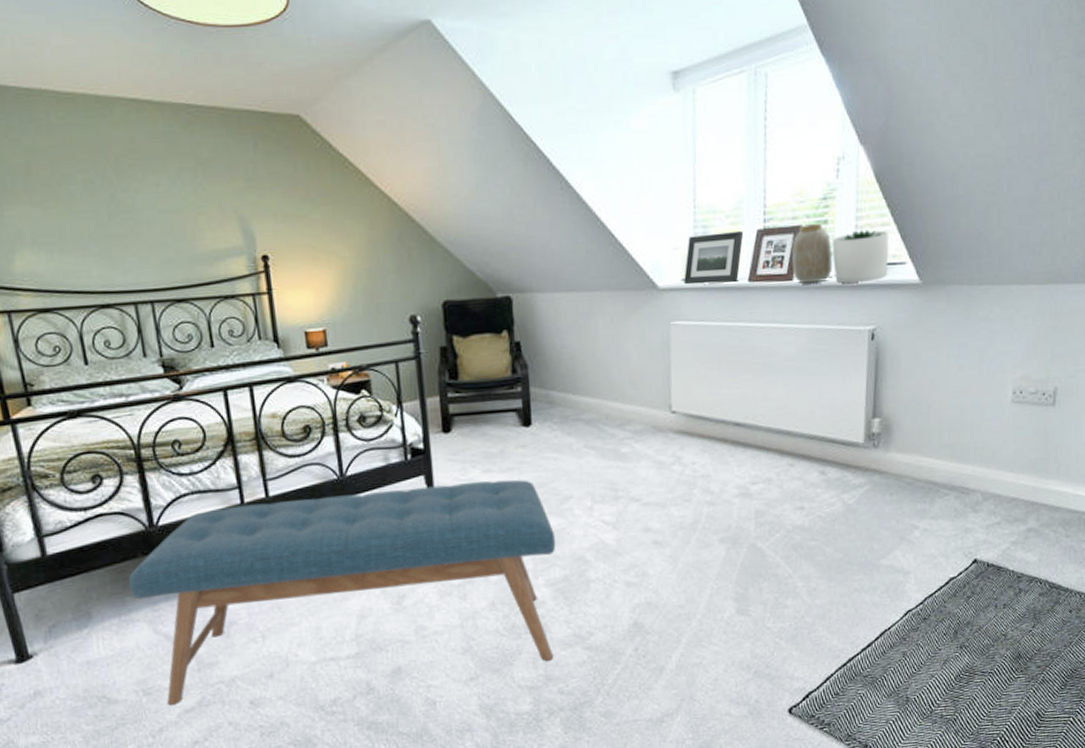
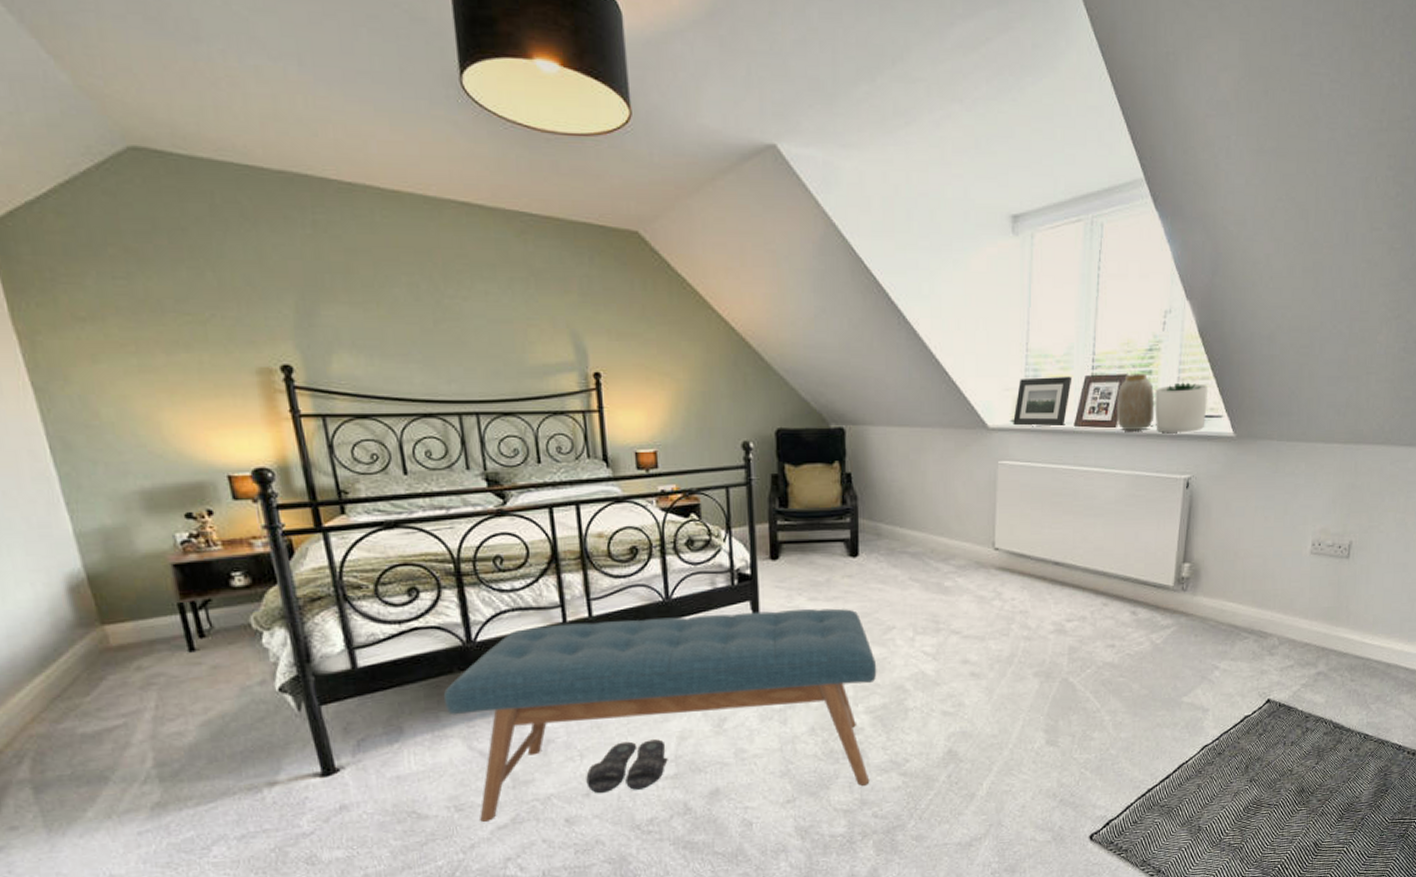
slippers: none [269,618,349,675] -> present [586,739,668,794]

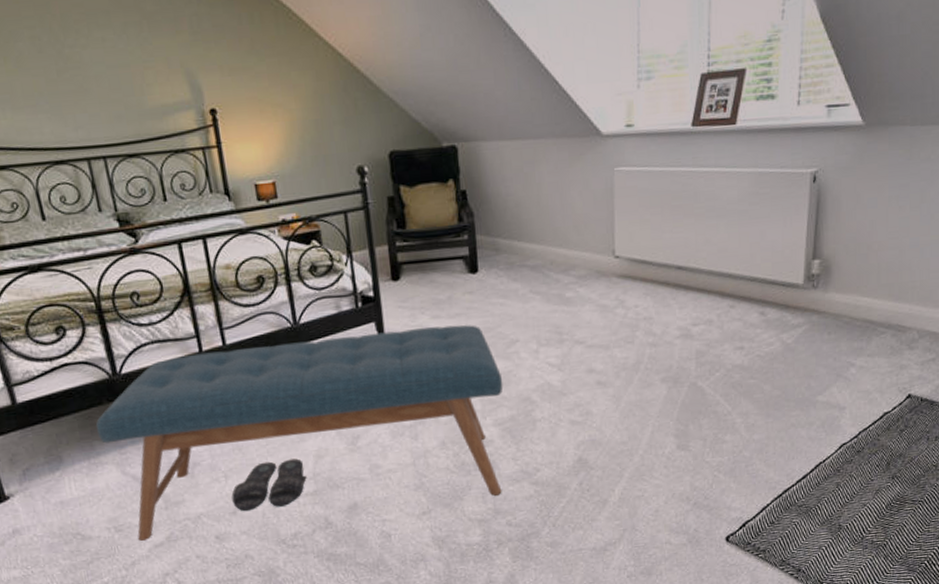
picture frame: present [1013,376,1073,427] -> none [627,75,688,131]
vase: present [1116,374,1155,431] -> none [735,66,776,128]
planter: present [1155,382,1208,434] -> none [776,71,833,127]

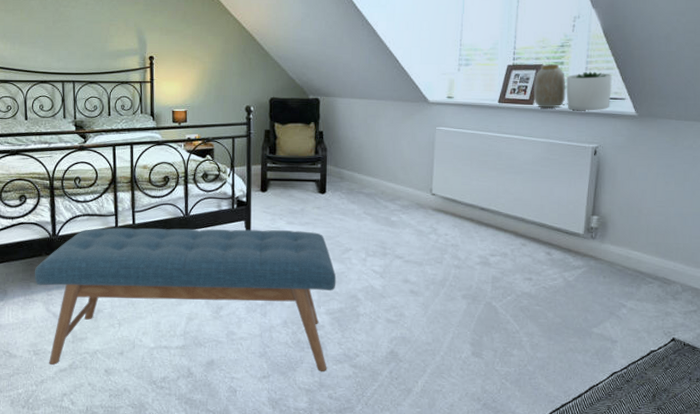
slippers: present [231,458,307,512] -> none [121,317,179,354]
vase: none [735,66,776,128] -> present [533,64,566,108]
planter: none [776,71,833,127] -> present [566,71,612,111]

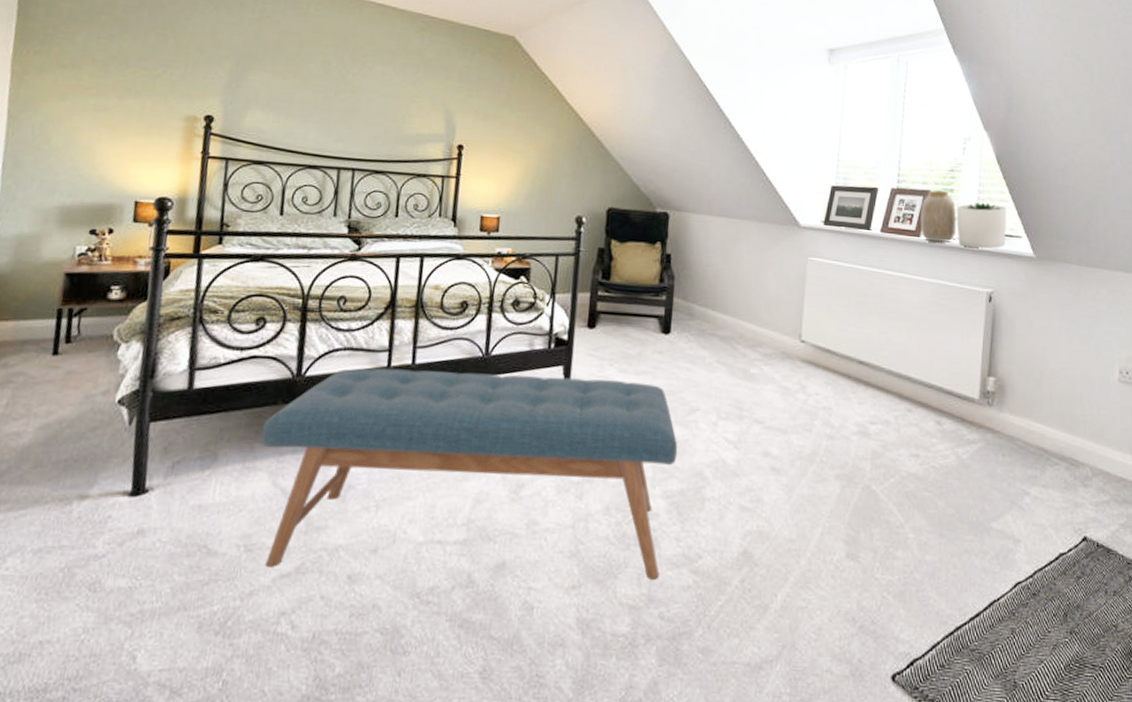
picture frame: none [449,64,497,103] -> present [823,185,879,232]

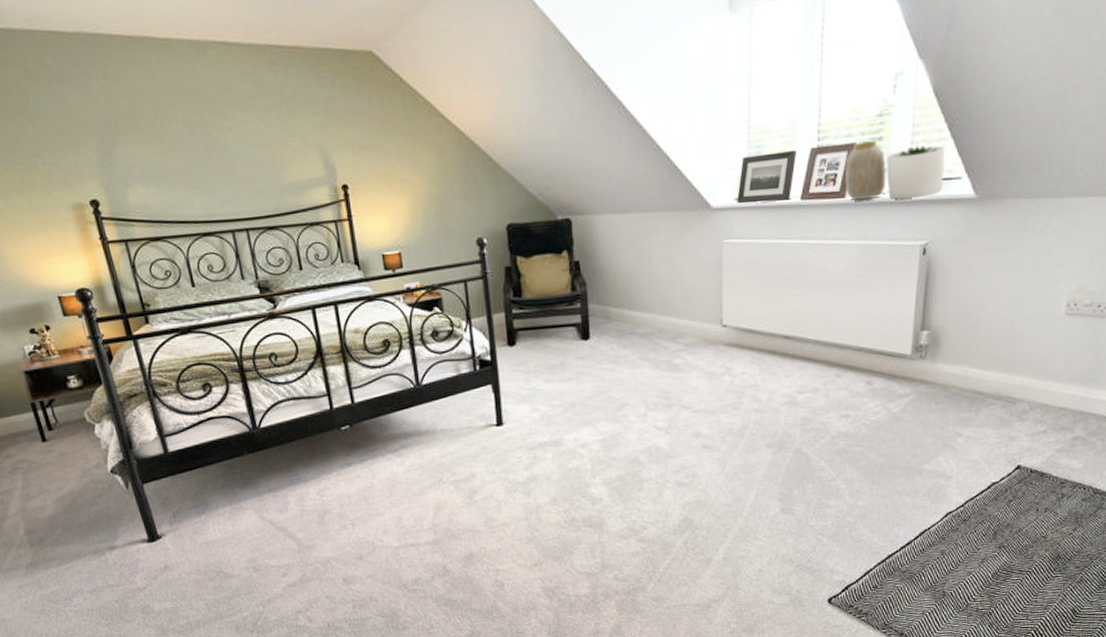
bench: present [262,368,678,579] -> none [237,389,612,580]

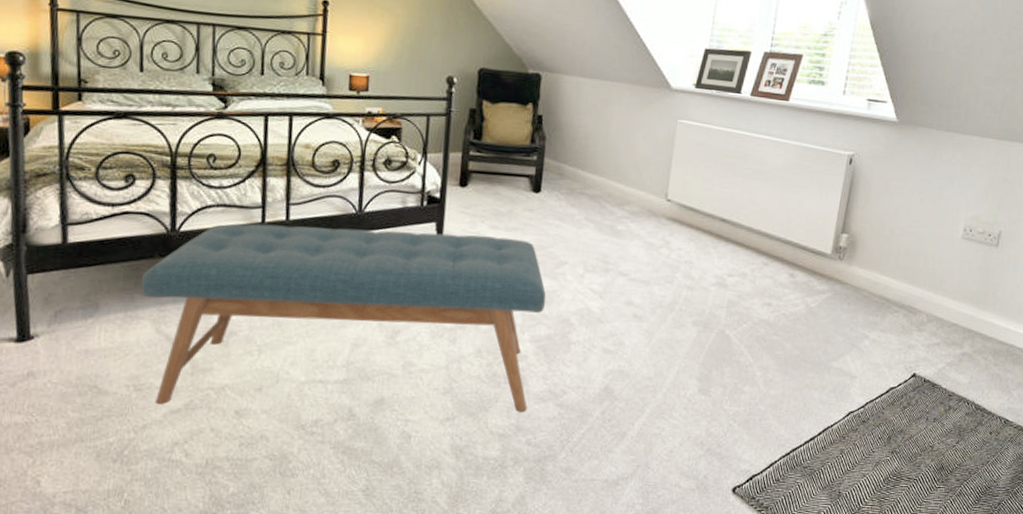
bench: none [237,389,612,580] -> present [141,224,546,412]
vase: present [844,141,887,201] -> none [790,54,826,107]
planter: present [886,145,945,200] -> none [825,66,875,114]

